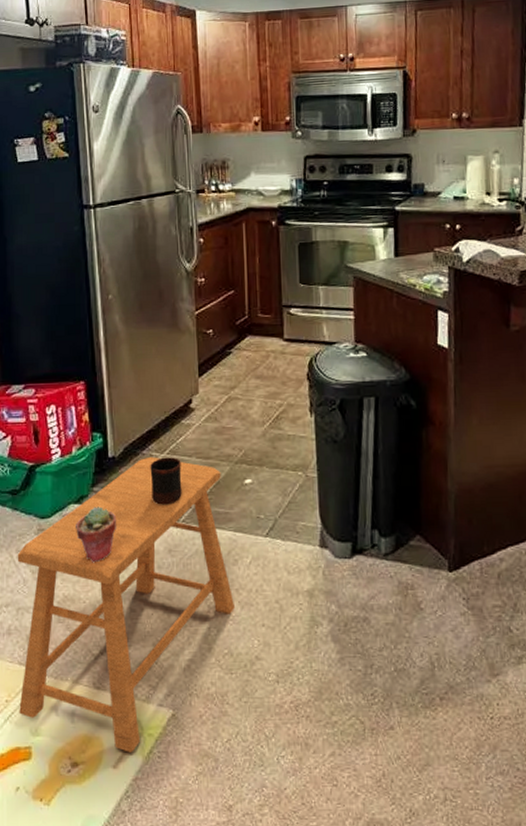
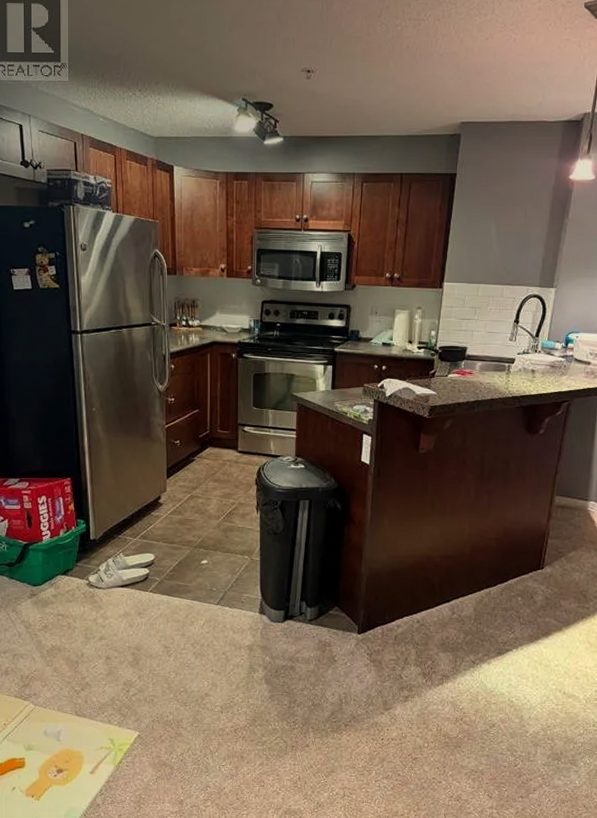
stool: present [17,456,236,752] -> none [13,540,191,762]
potted succulent: present [76,506,117,563] -> none [62,578,97,621]
mug: present [150,457,182,505] -> none [125,541,150,578]

